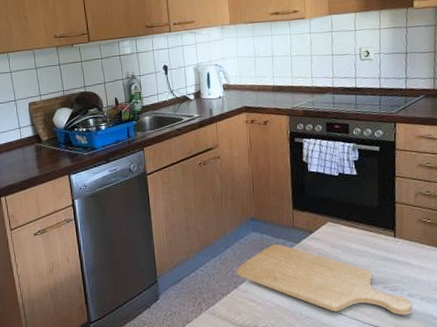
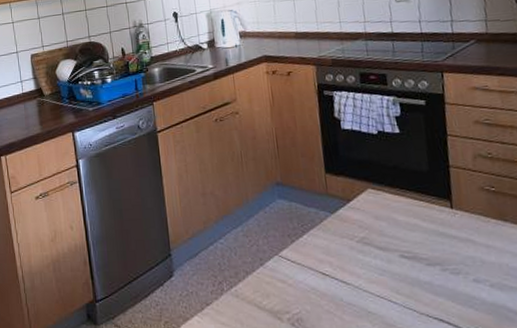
chopping board: present [235,243,413,315] -> none [261,213,481,305]

